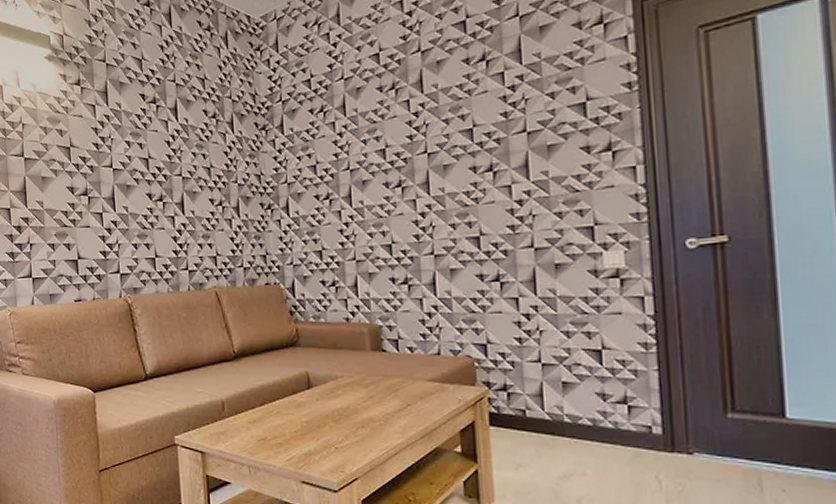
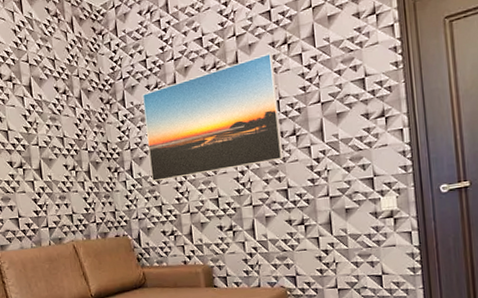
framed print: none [303,71,476,222] -> present [141,53,284,182]

